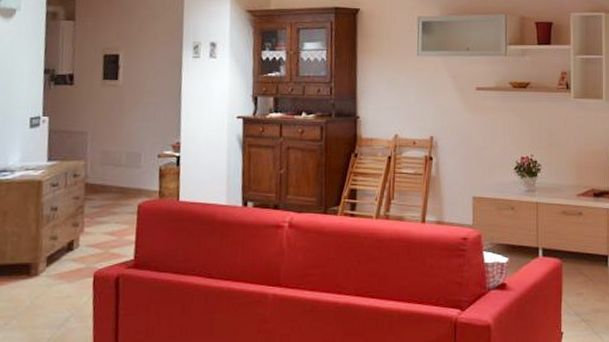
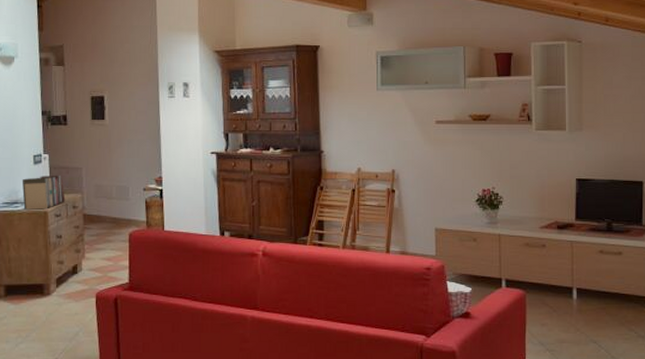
books: none [13,139,66,178] -> present [21,175,66,210]

